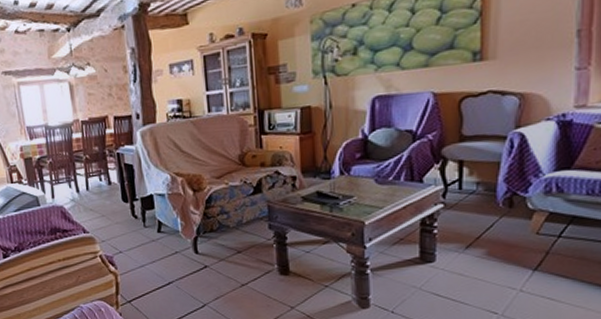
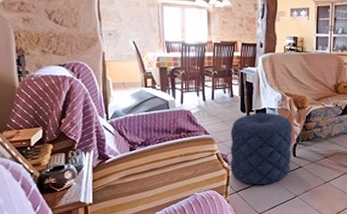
pouf: none [112,200,193,292] -> present [230,113,293,184]

